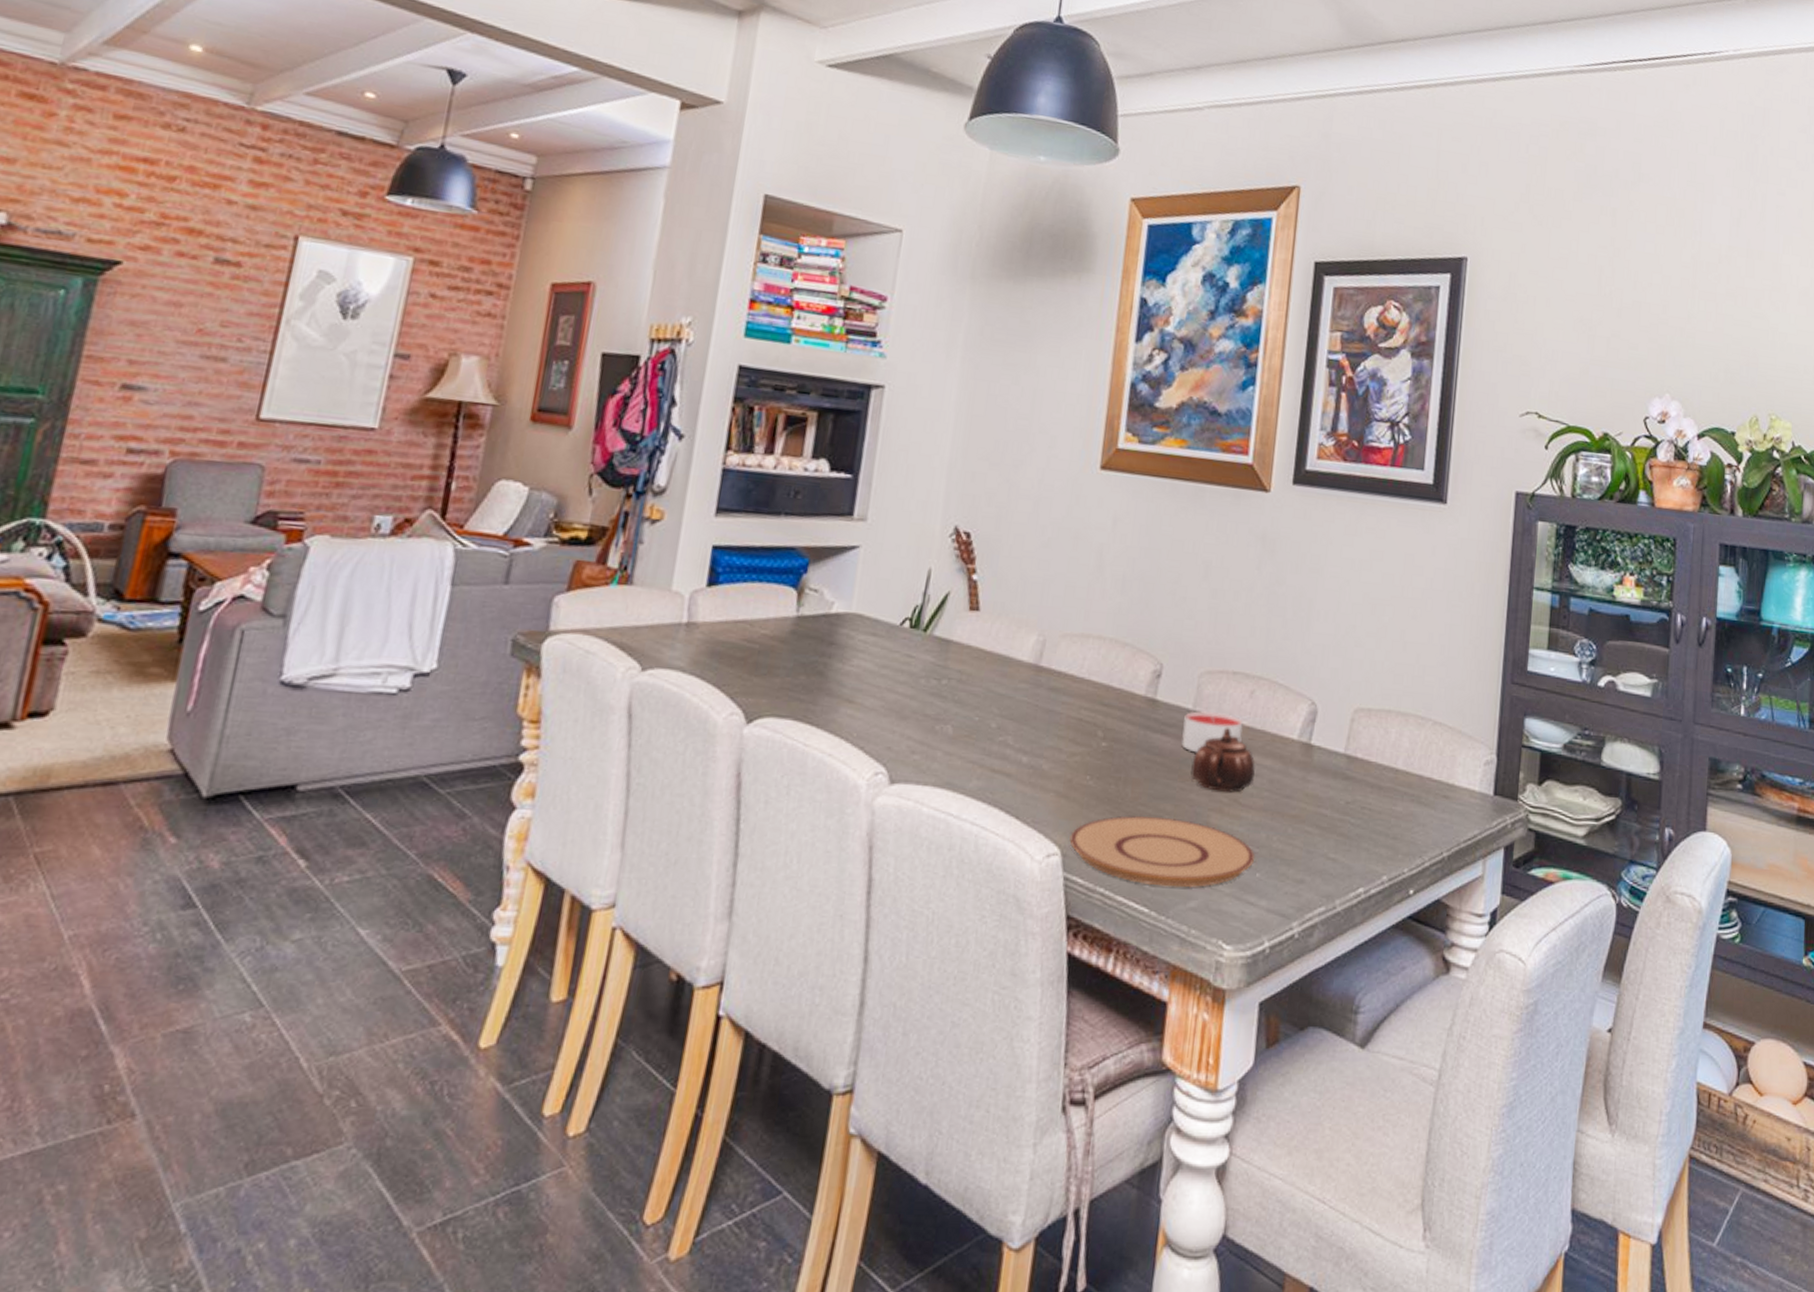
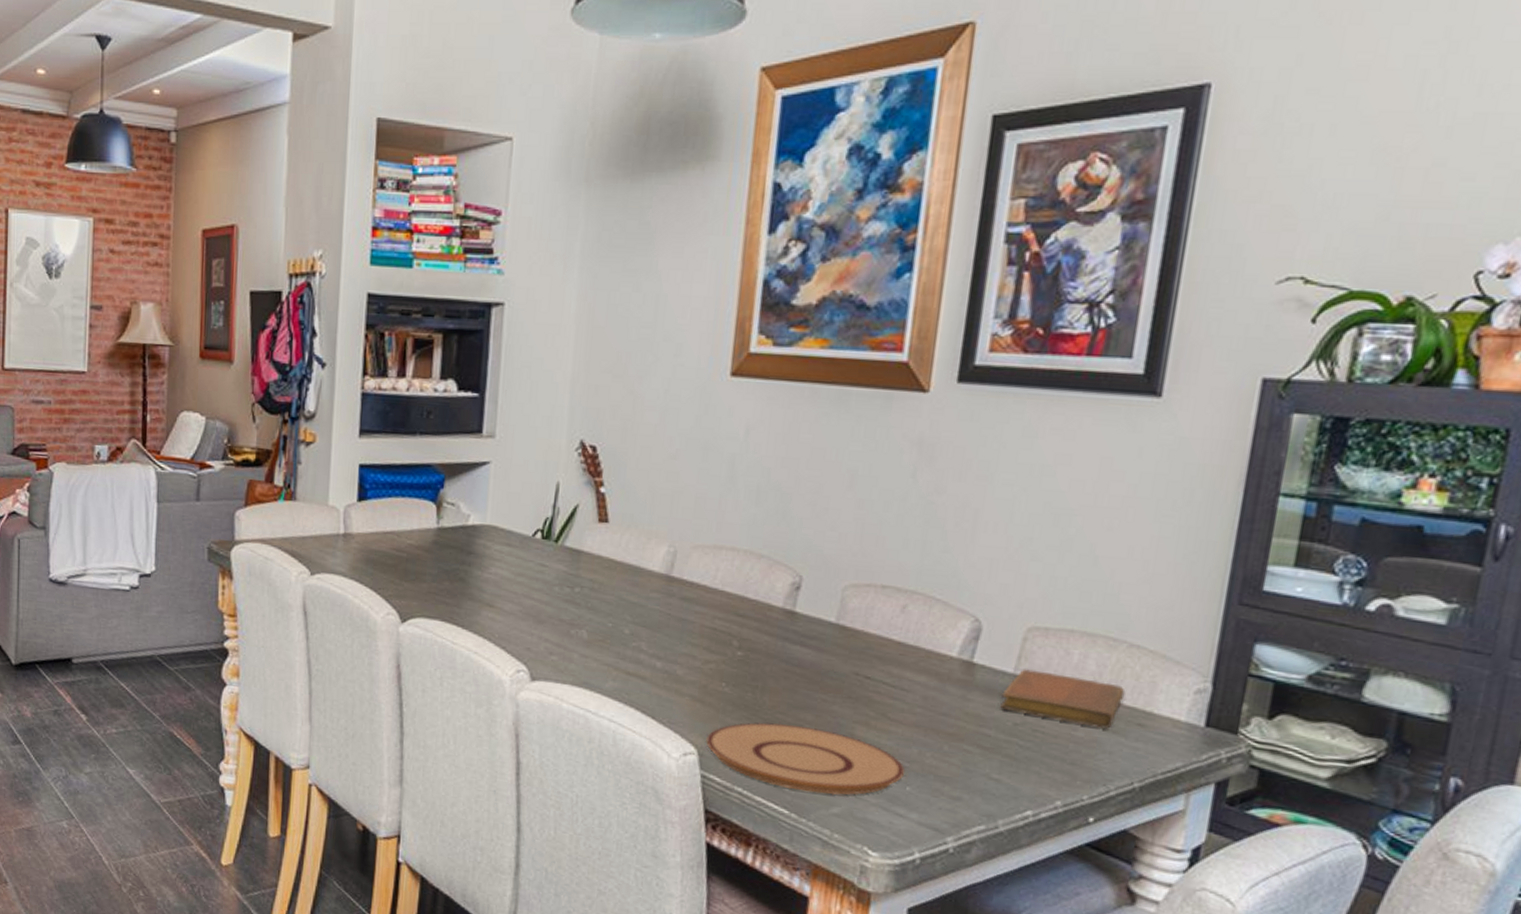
candle: present [1181,711,1243,753] -> none [823,624,894,666]
teapot: present [1191,727,1255,792] -> none [833,641,907,707]
notebook: none [1334,748,1433,804] -> present [1000,669,1126,730]

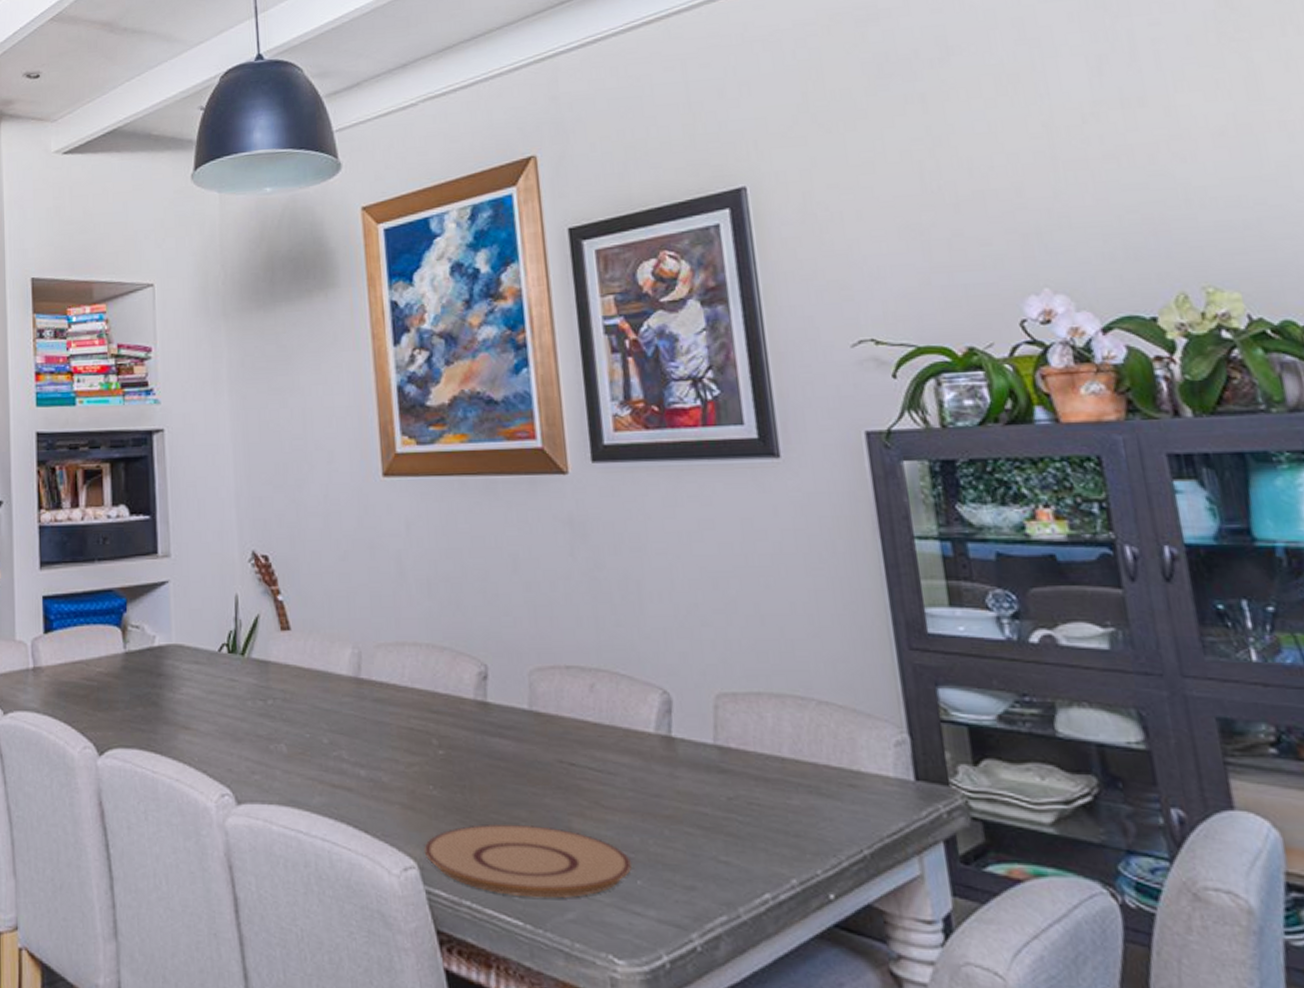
notebook: present [1000,669,1126,730] -> none [708,738,828,795]

